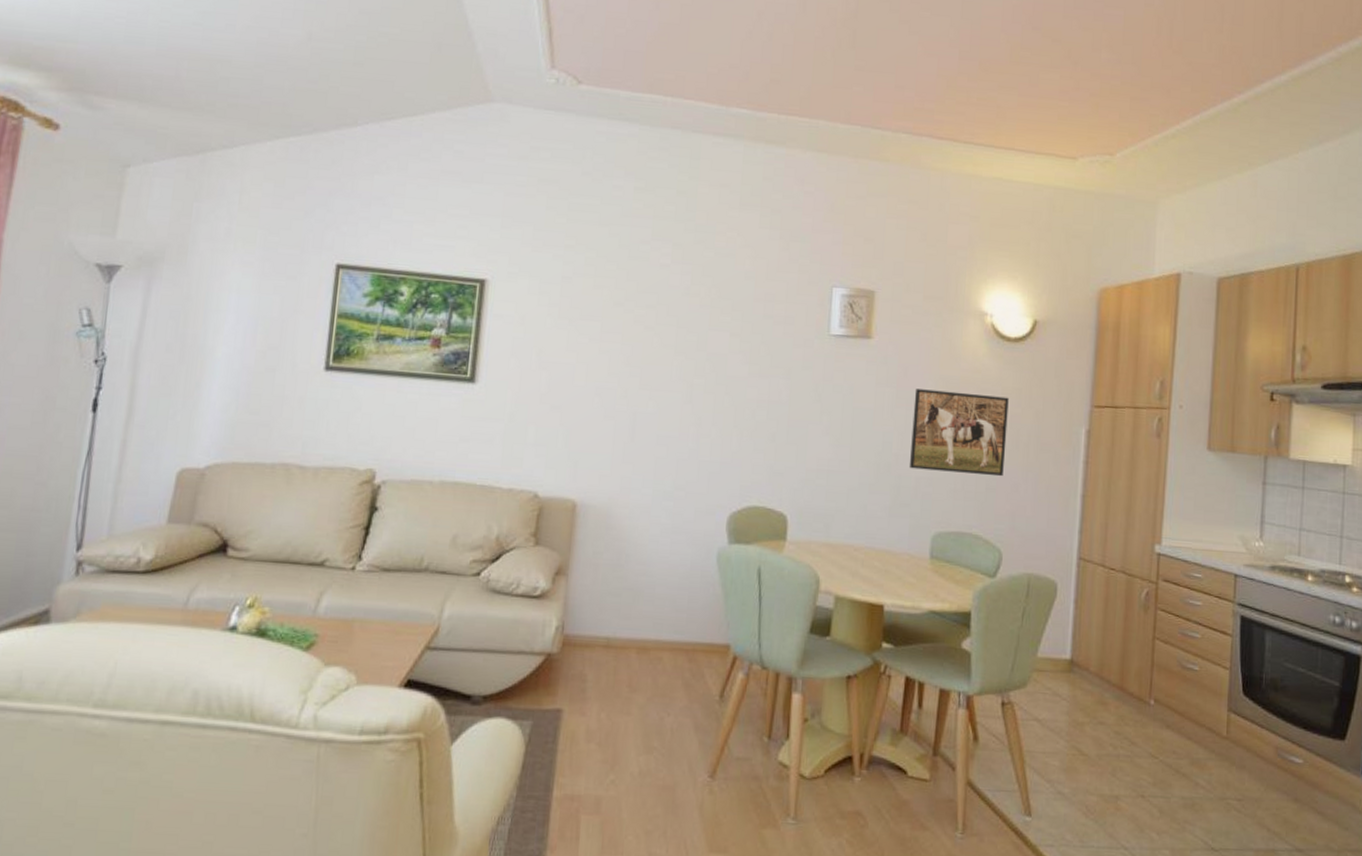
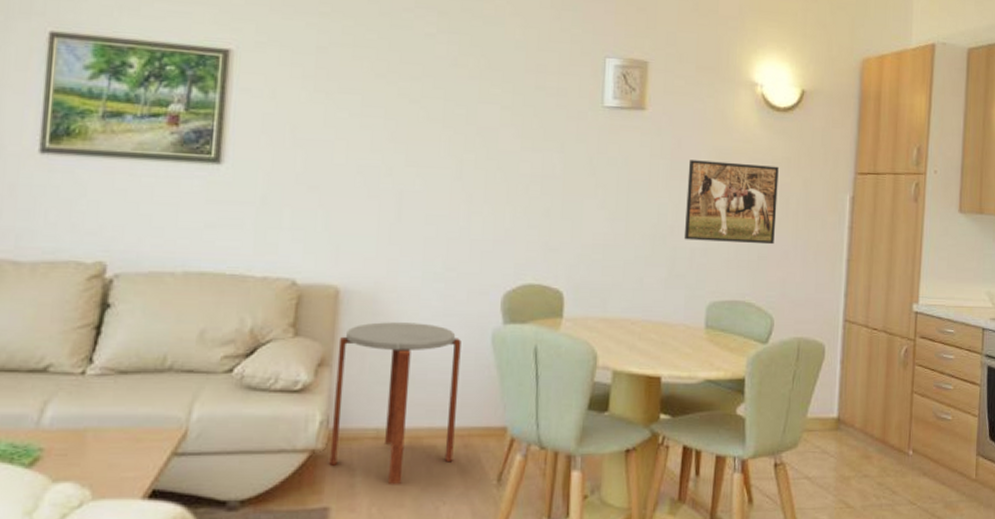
side table: none [563,536,688,692] -> present [329,322,461,484]

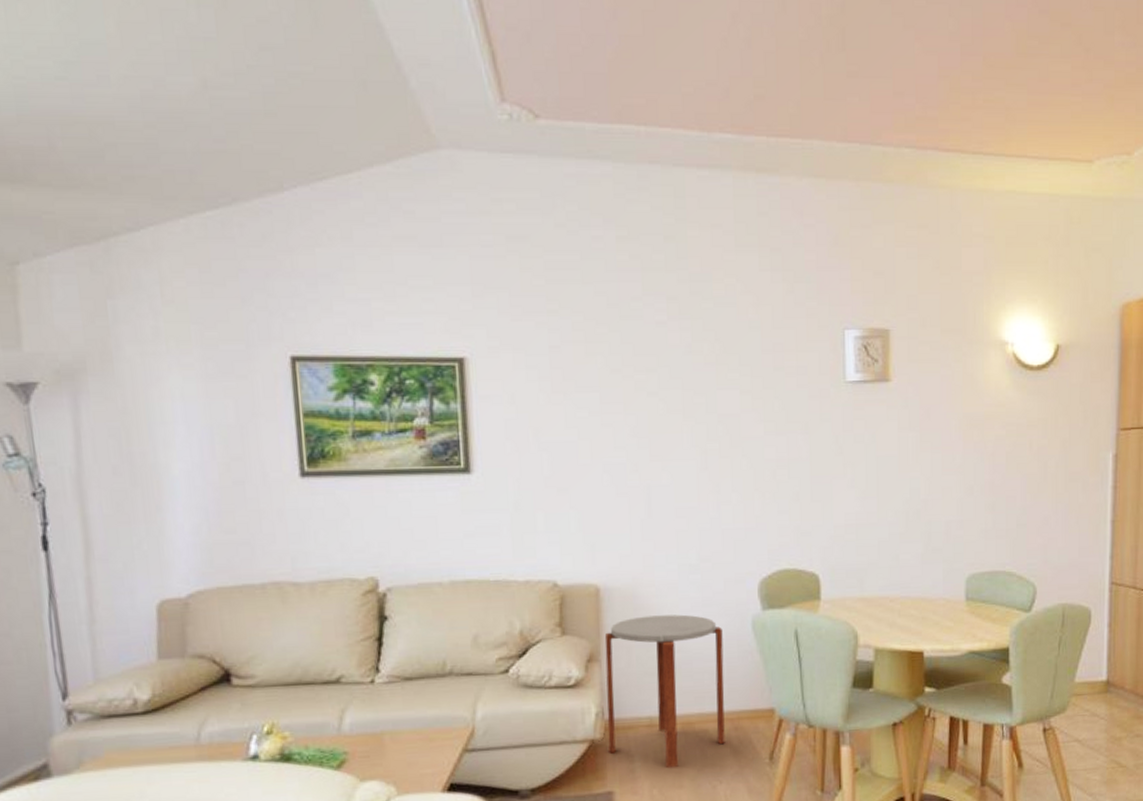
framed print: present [683,160,779,245] -> none [938,428,1035,513]

